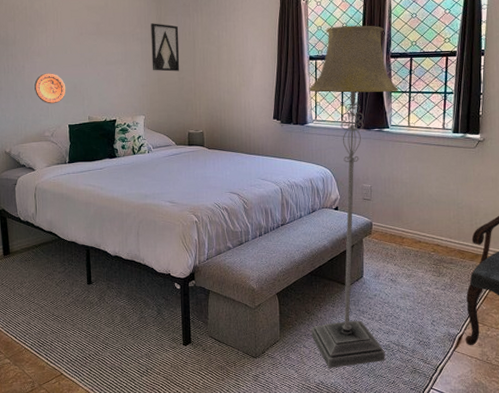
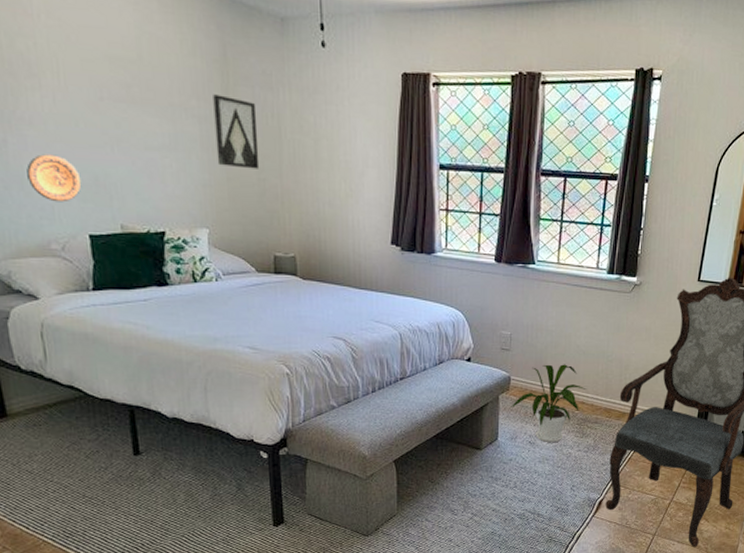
floor lamp: present [309,25,398,368] -> none [435,127,548,542]
house plant: none [373,211,440,281] -> present [511,364,586,443]

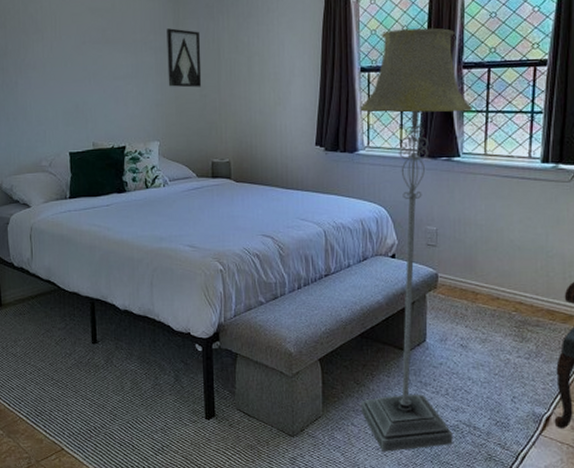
decorative plate: present [26,154,82,203] -> none [29,90,67,128]
floor lamp: none [435,127,548,542] -> present [360,28,472,452]
house plant: present [511,364,586,443] -> none [439,260,524,347]

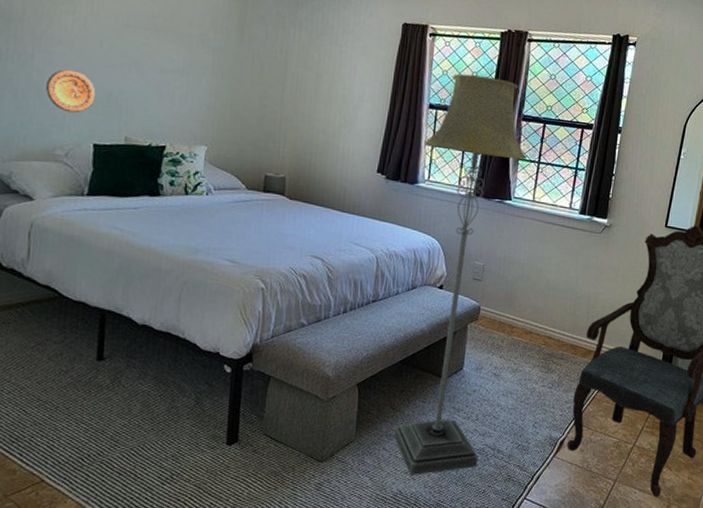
decorative plate: none [29,90,67,128] -> present [46,69,96,113]
wall art: present [167,28,202,88] -> none [224,29,268,96]

